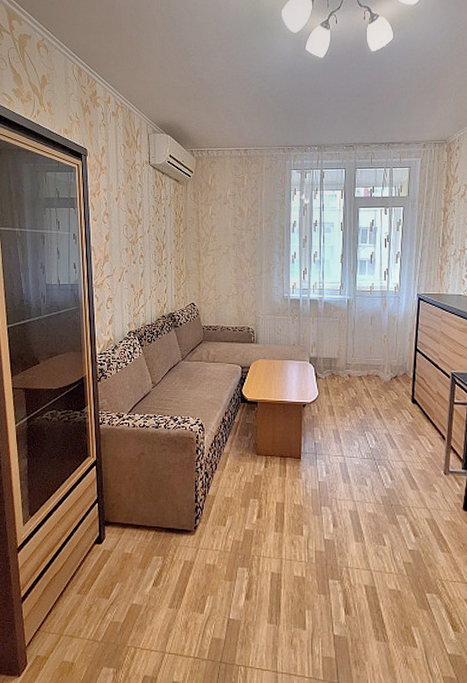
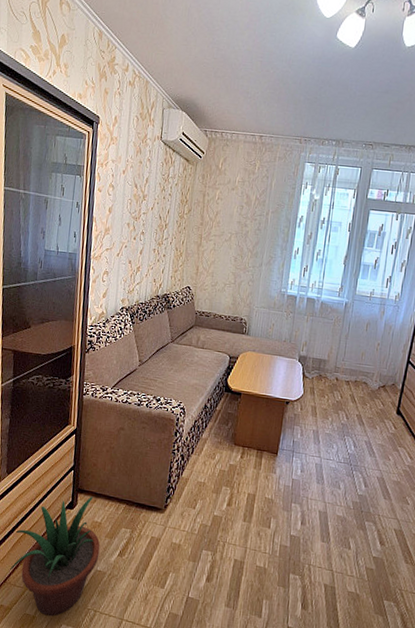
potted plant: none [43,527,133,660] -> present [10,496,100,617]

